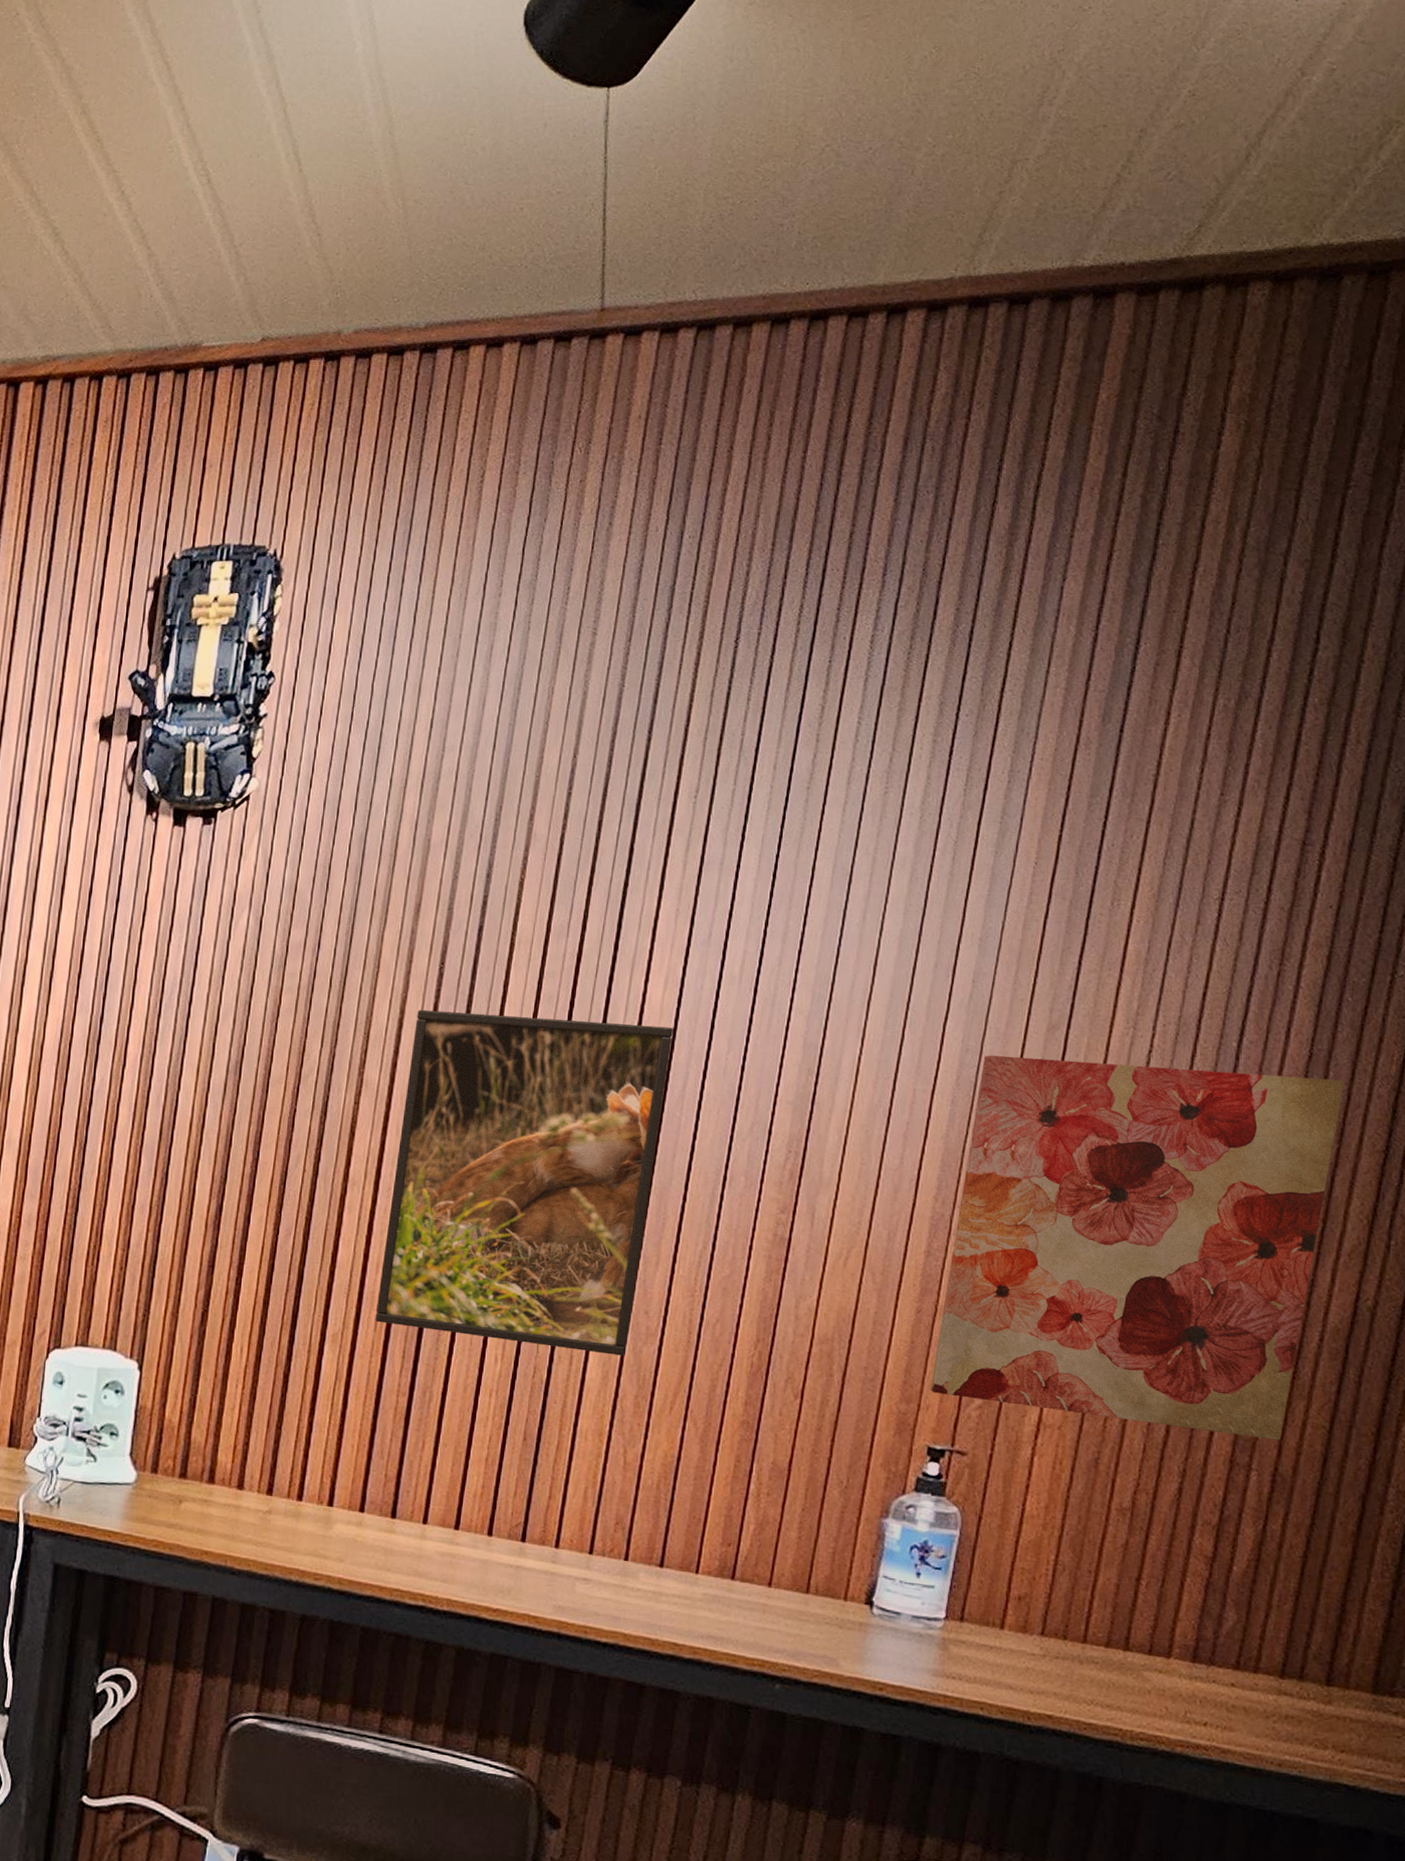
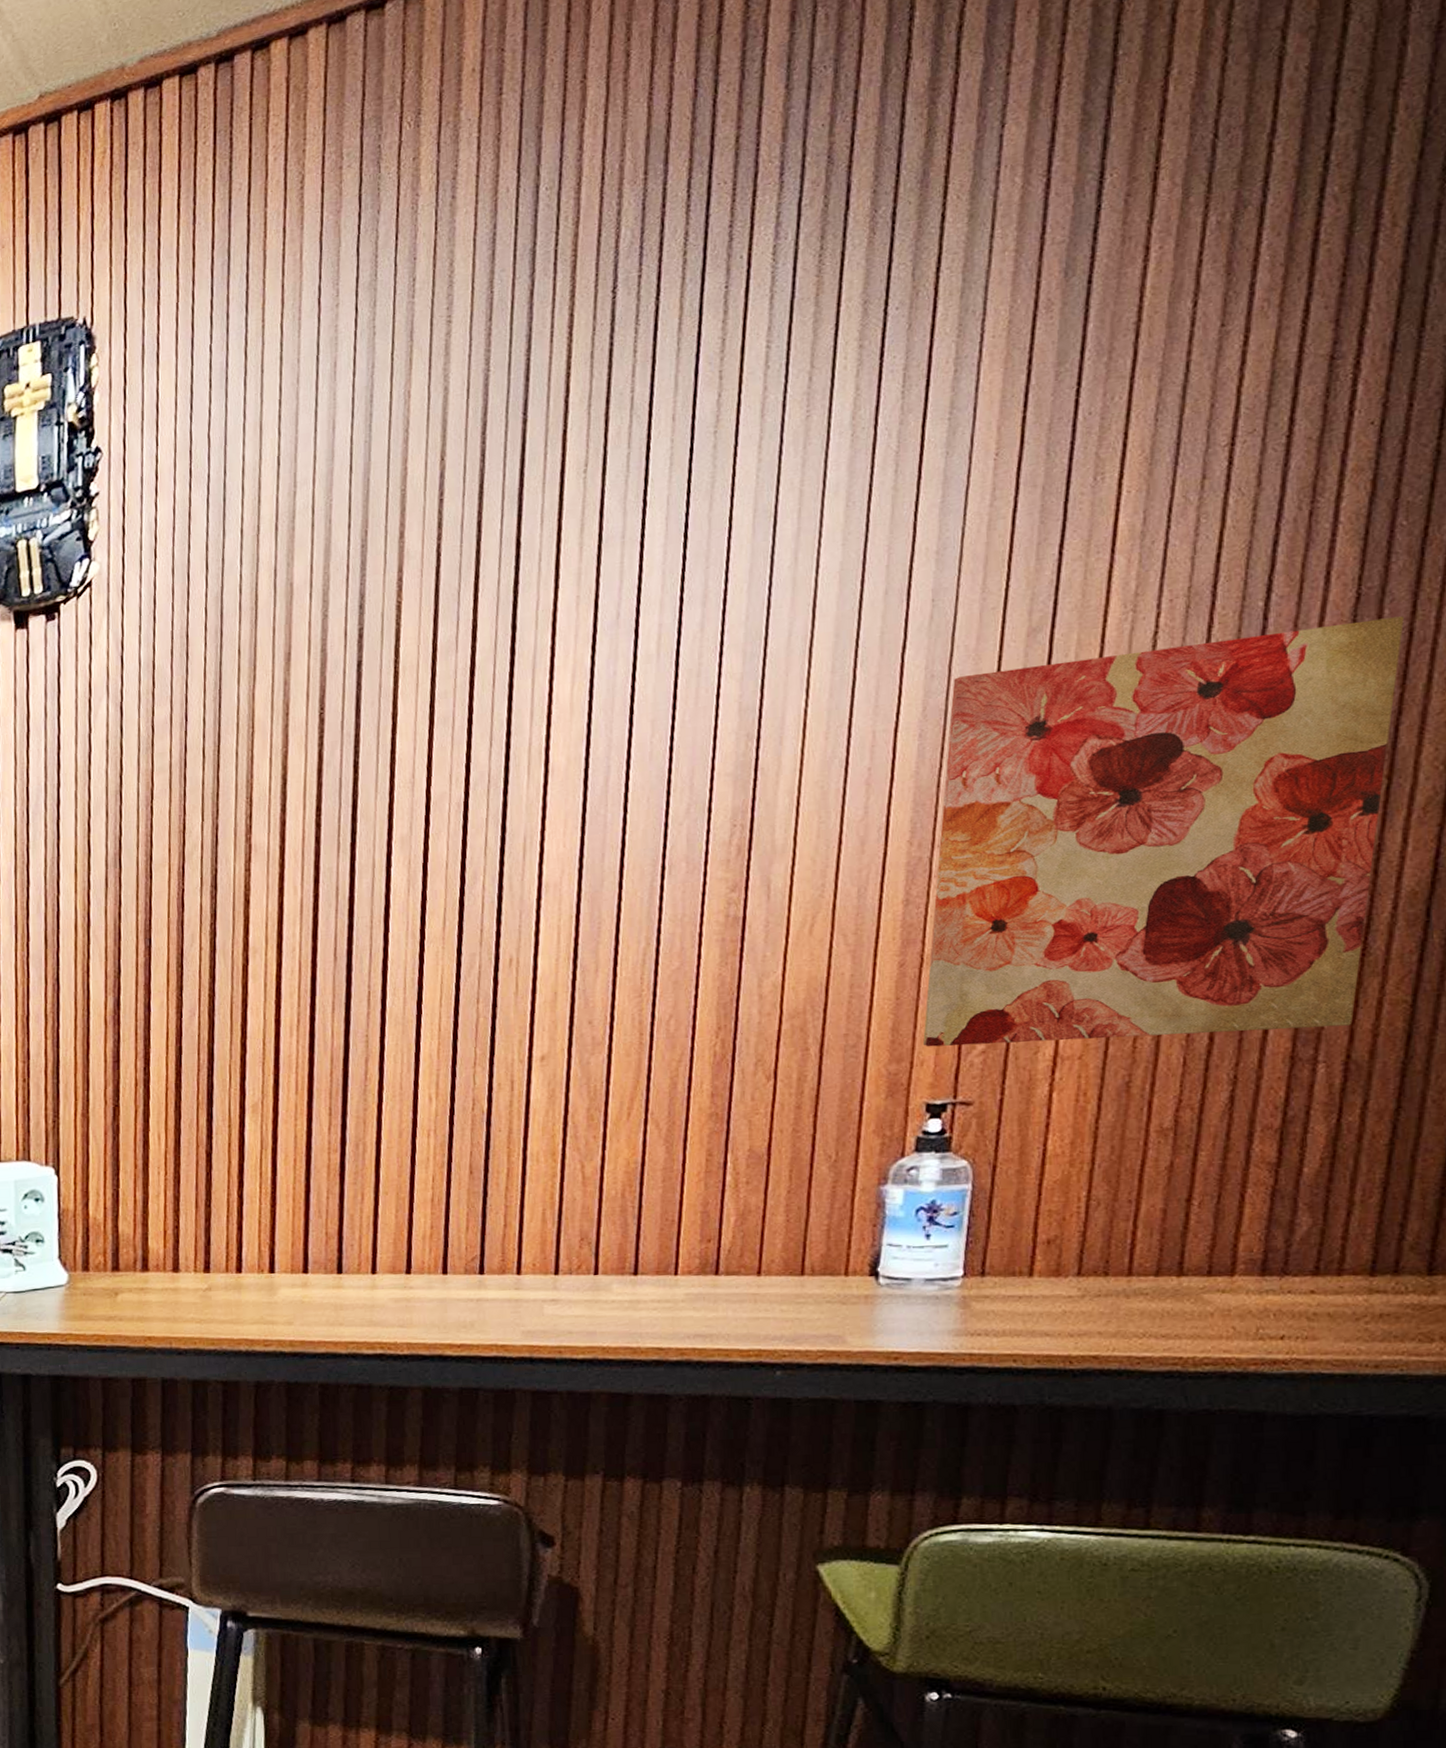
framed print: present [375,1009,674,1356] -> none [295,722,588,1085]

